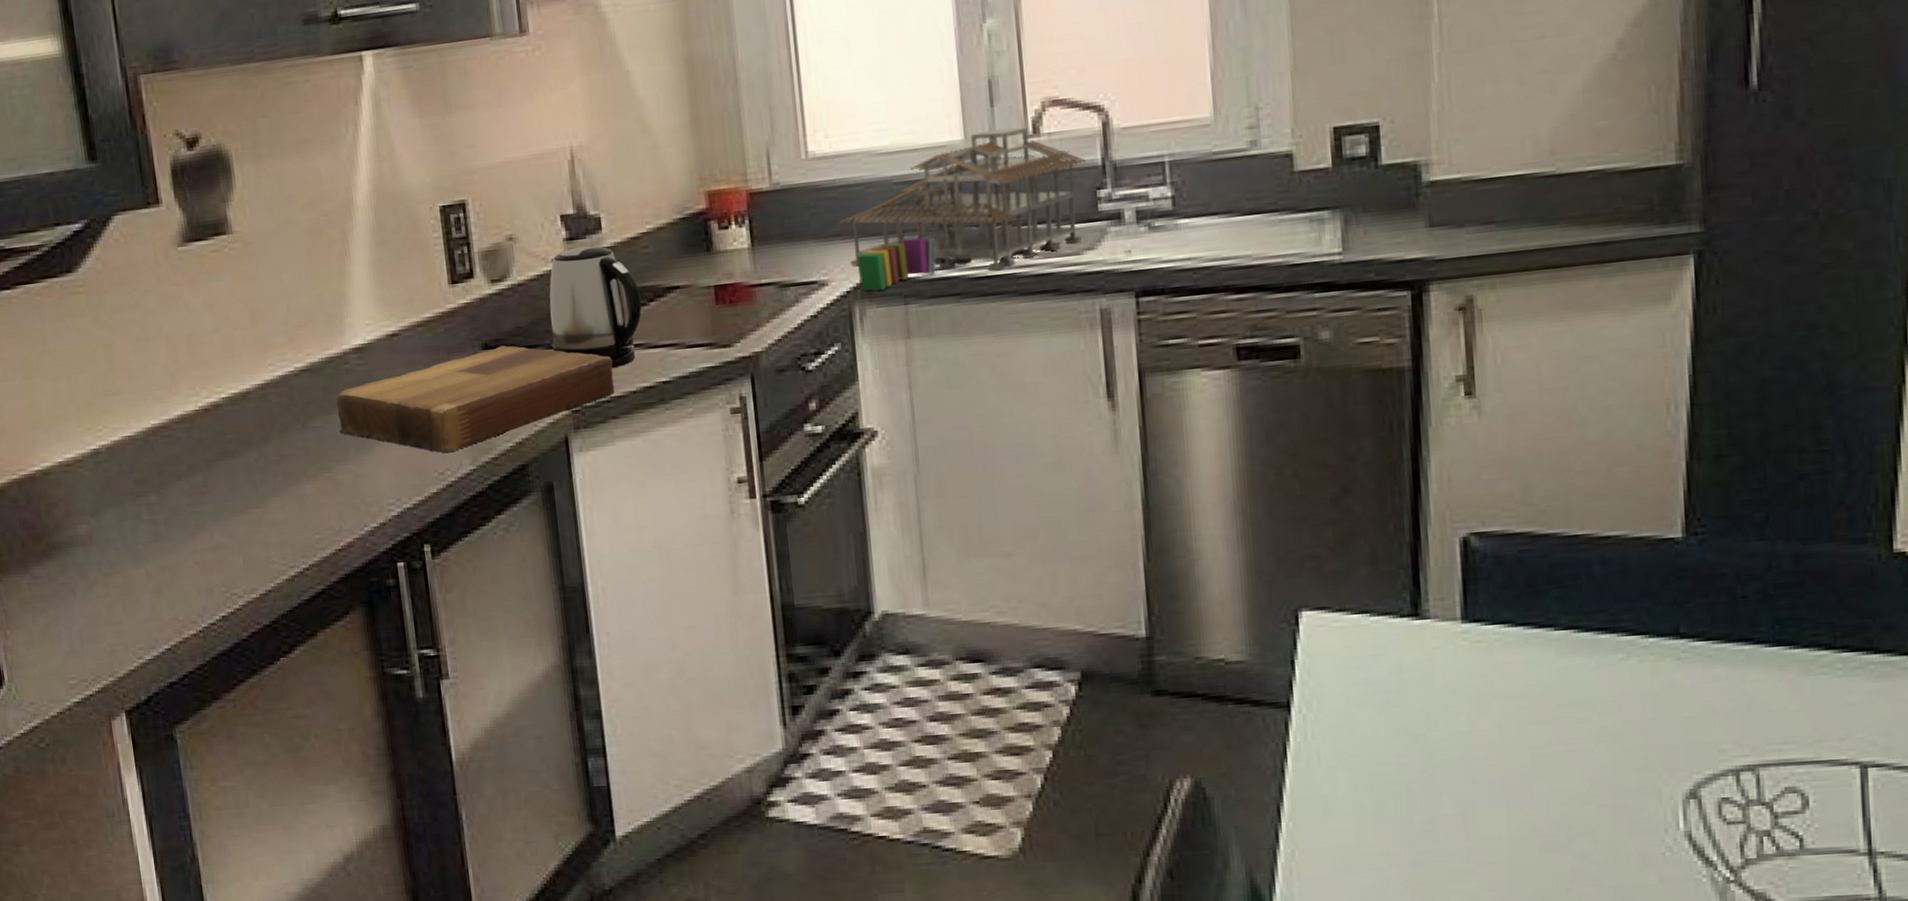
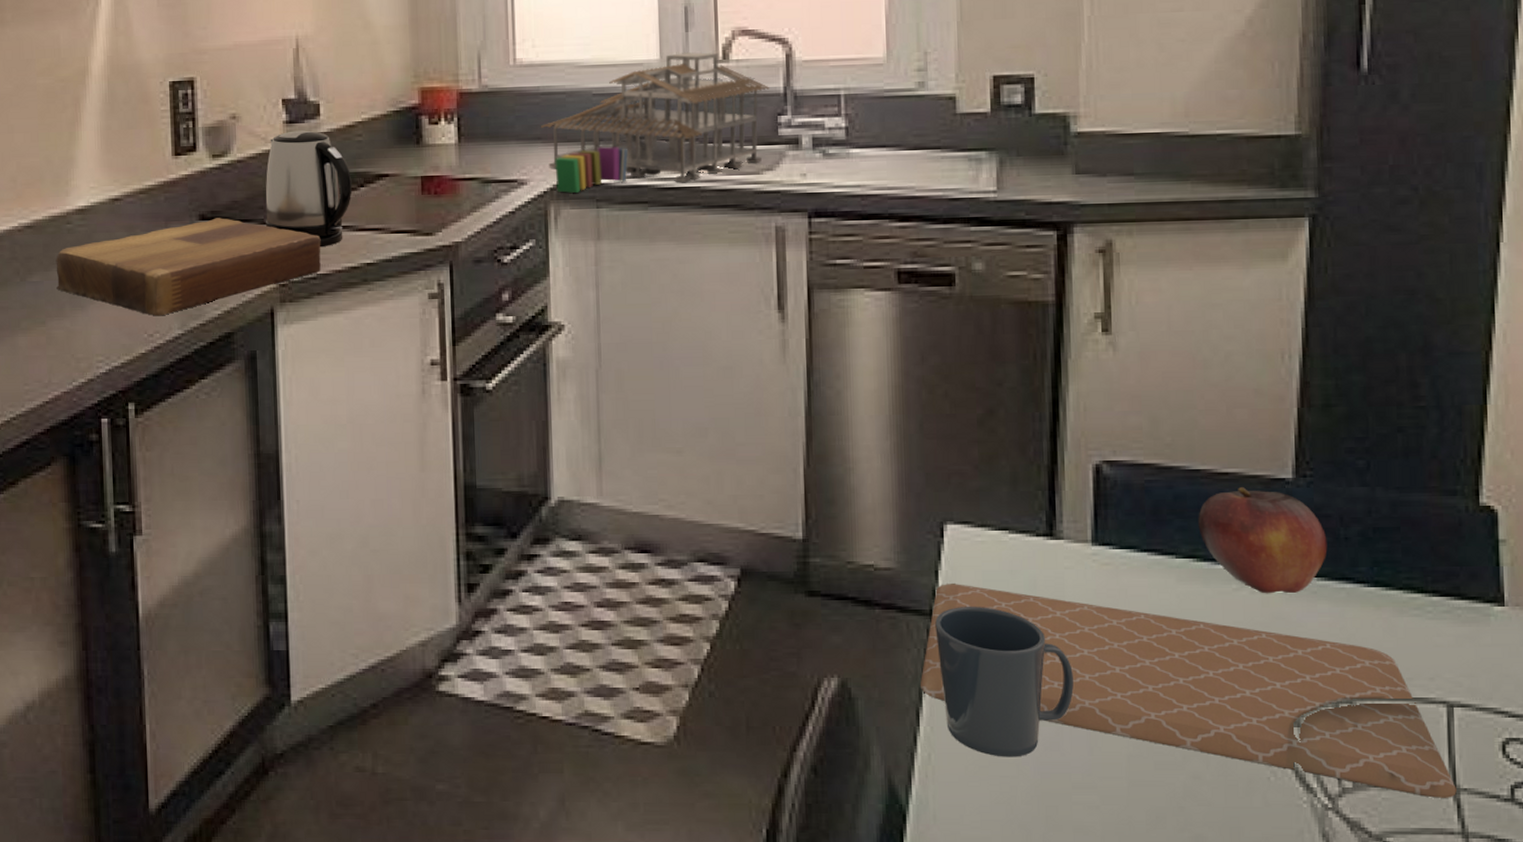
placemat: none [1279,672,1872,864] -> present [920,584,1457,798]
mug: none [1293,695,1448,849] -> present [935,607,1075,757]
fruit: none [1578,549,1723,662] -> present [1198,486,1328,594]

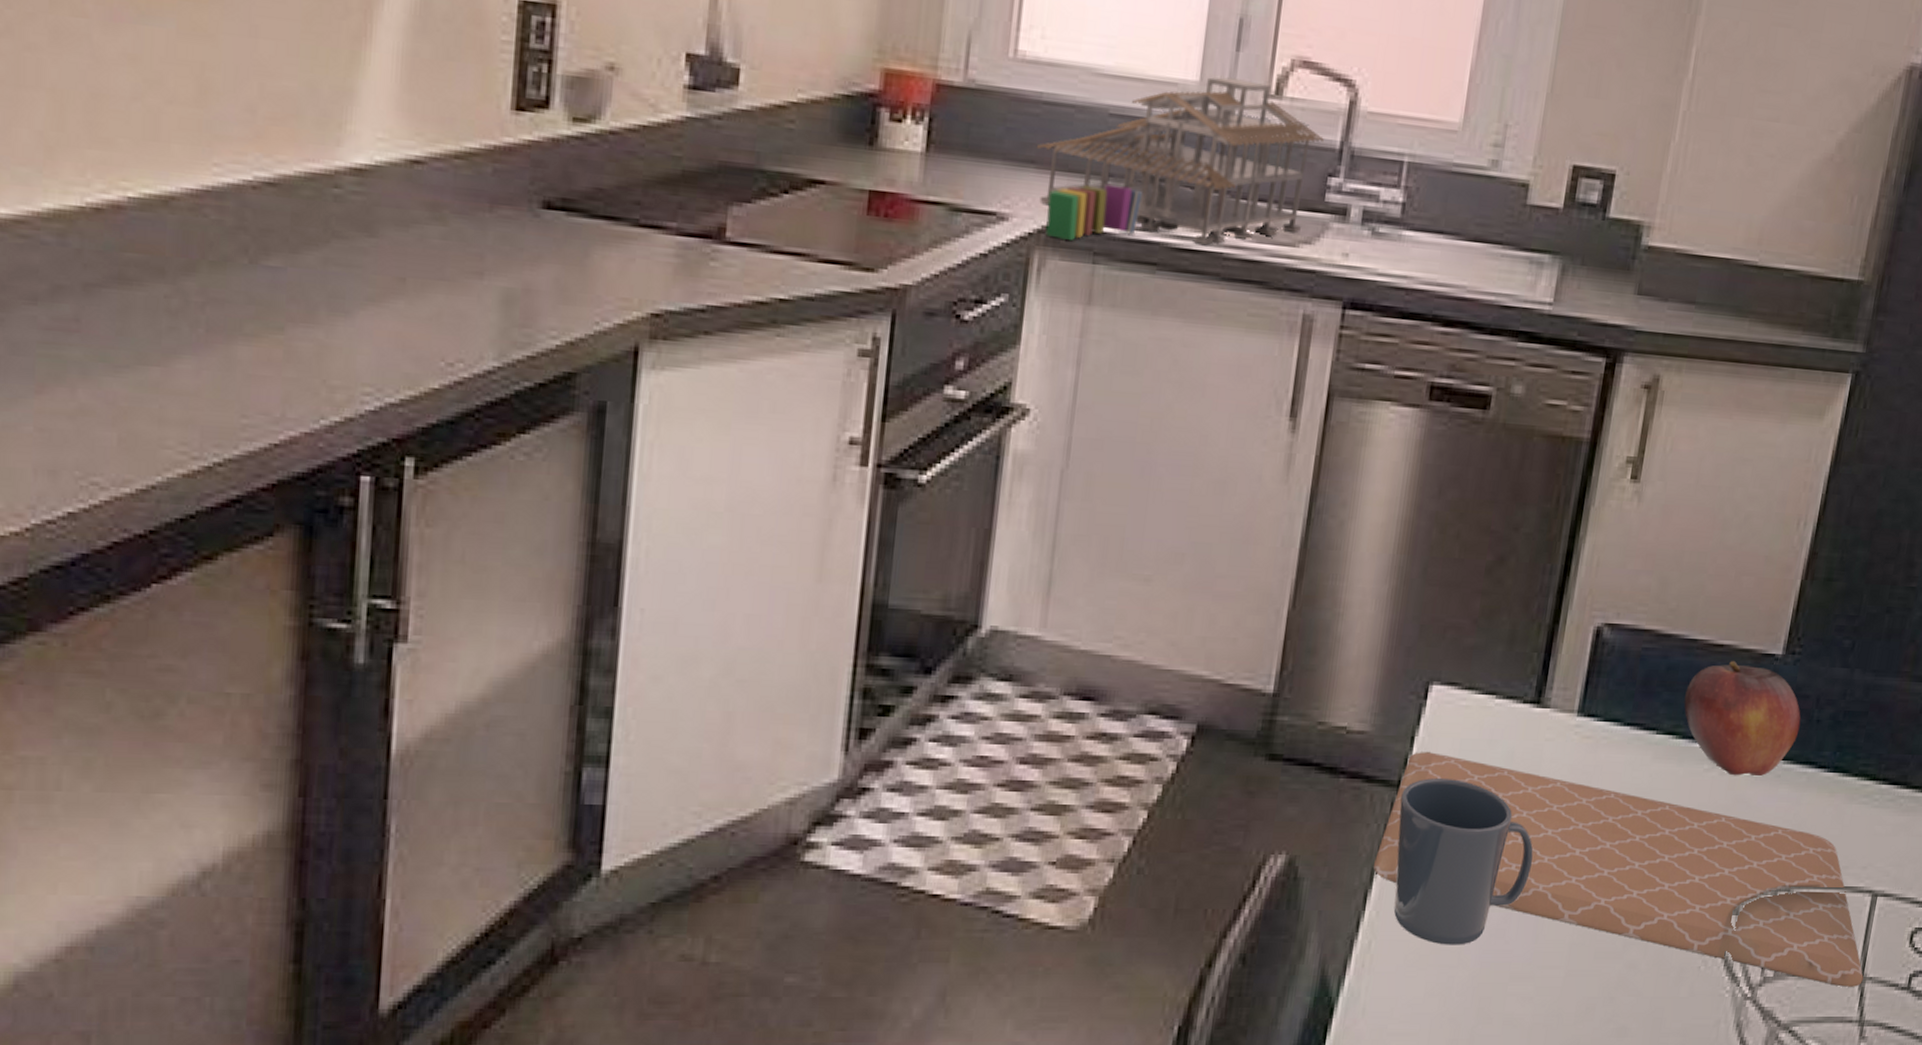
cutting board: present [55,218,321,316] -> none [307,208,719,339]
kettle: present [265,130,352,248] -> none [640,100,773,270]

